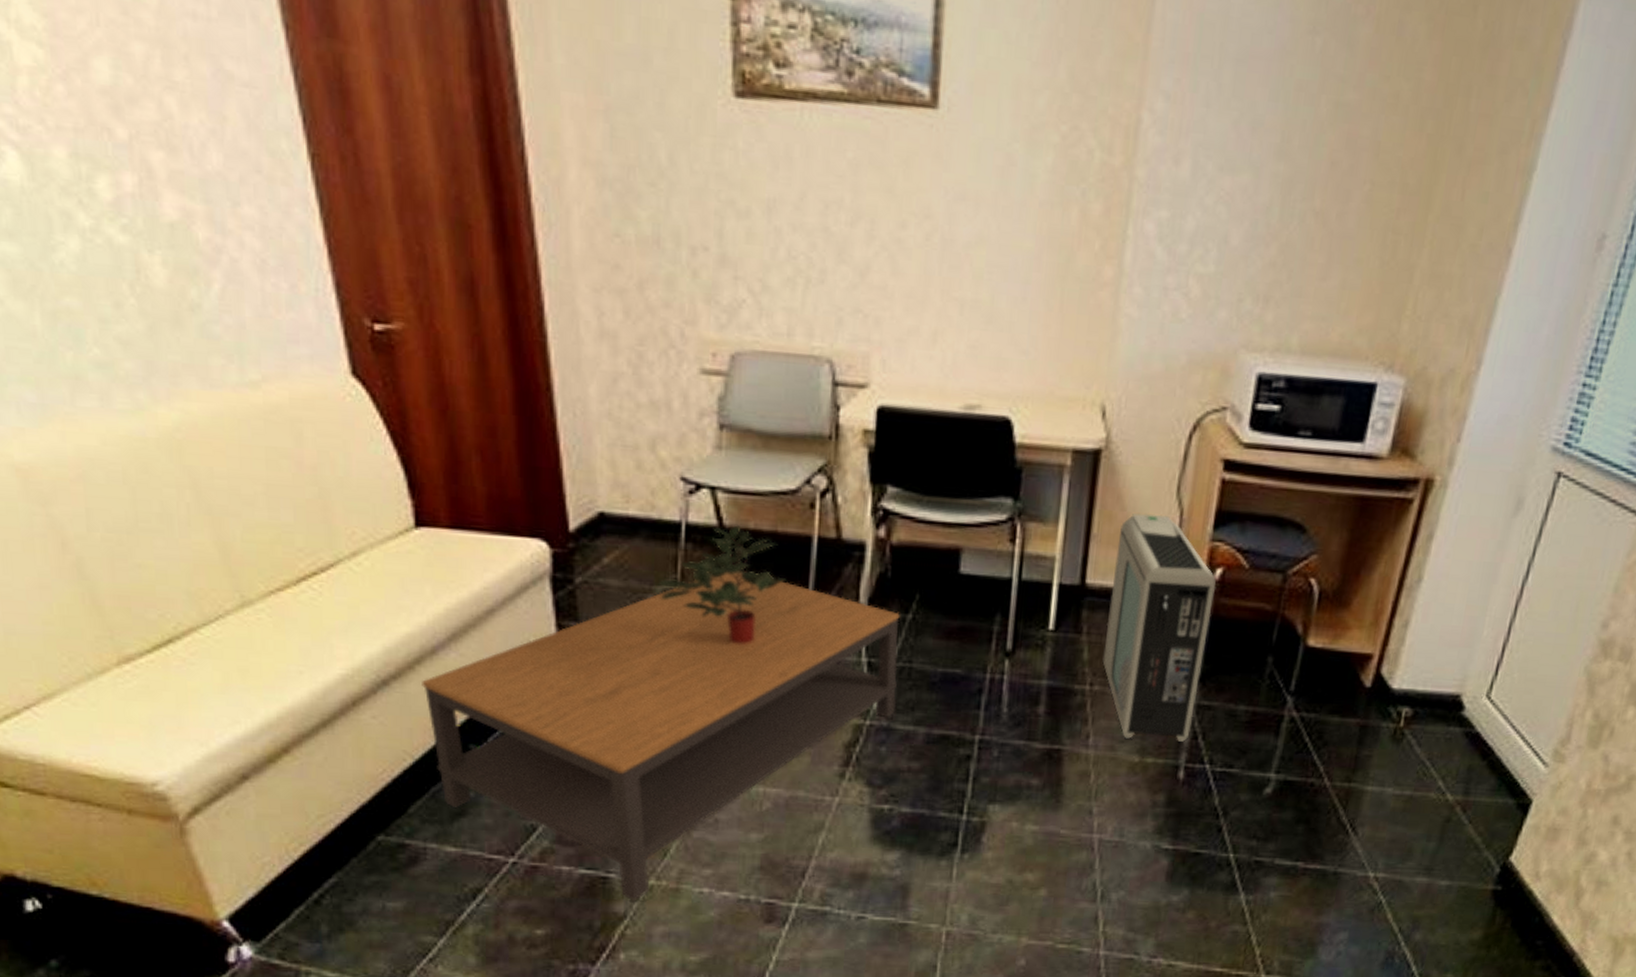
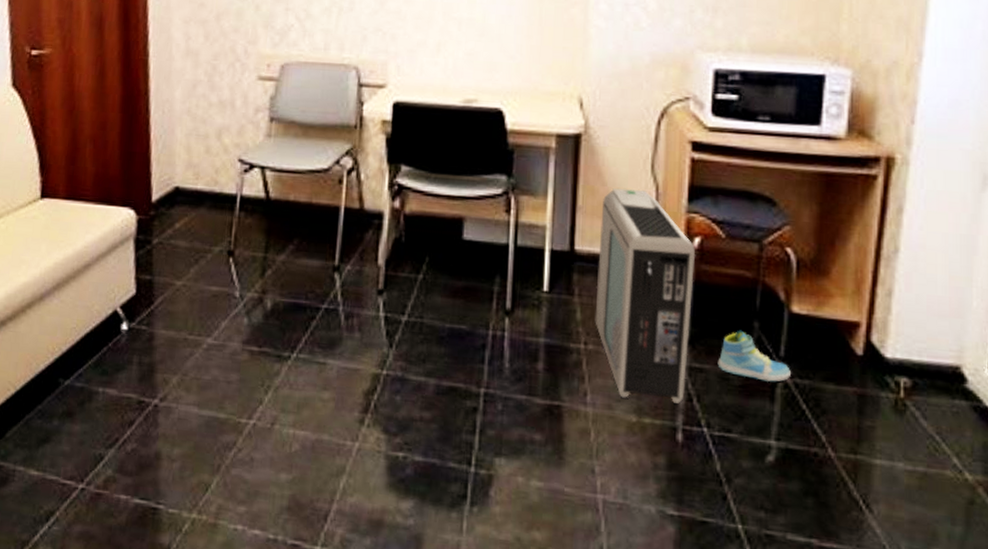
coffee table: present [422,572,900,902] -> none [30,236,412,534]
potted plant: present [657,525,787,644] -> none [215,197,318,298]
sneaker: none [1226,665,1299,717] -> present [717,330,792,382]

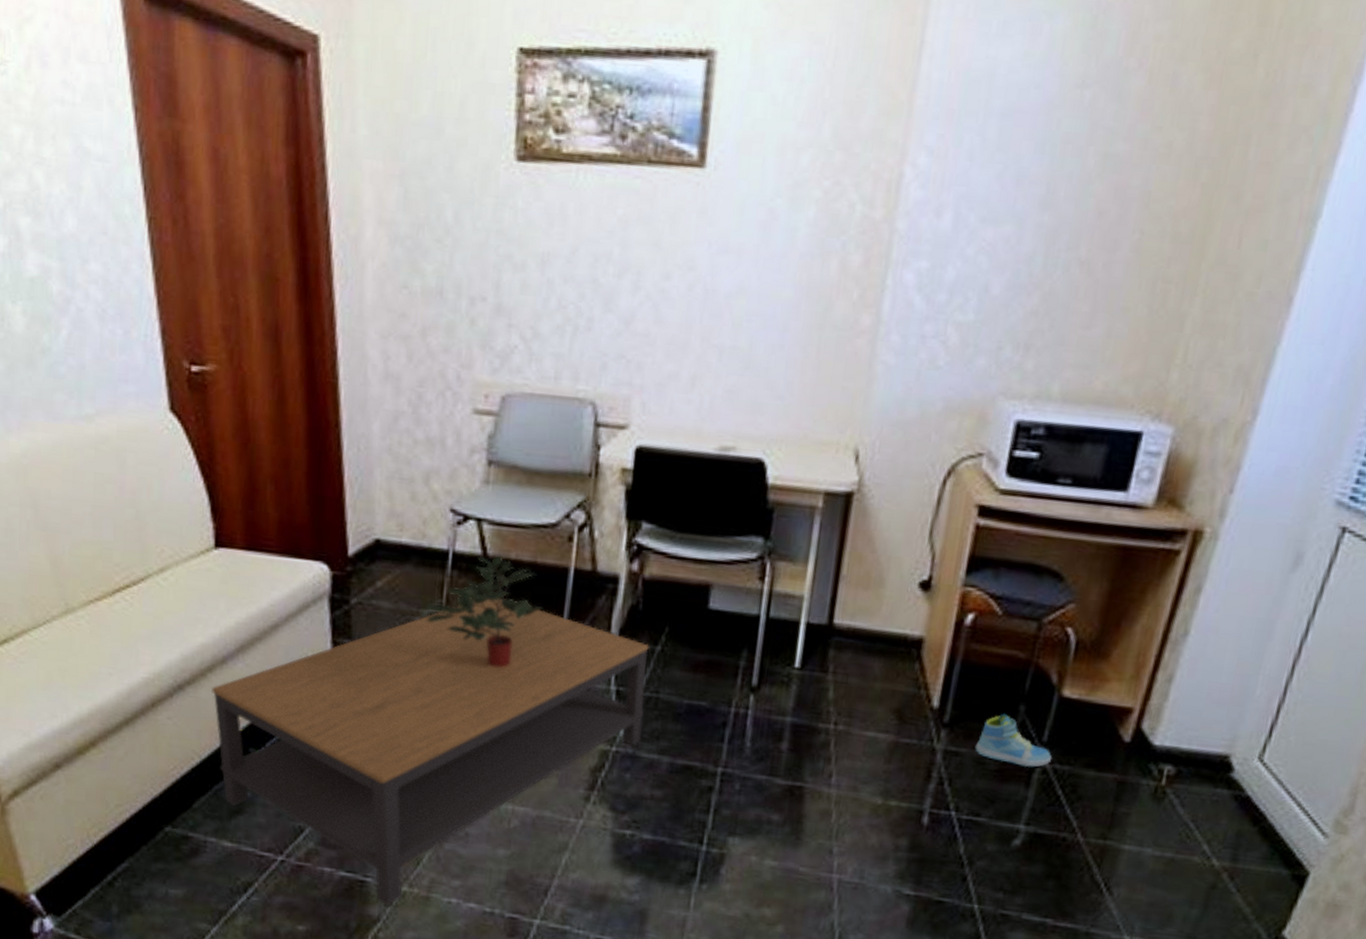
coffee table: none [30,236,412,534] -> present [212,599,649,906]
potted plant: none [215,197,318,298] -> present [424,555,543,668]
air purifier: present [595,188,696,404] -> none [848,556,967,787]

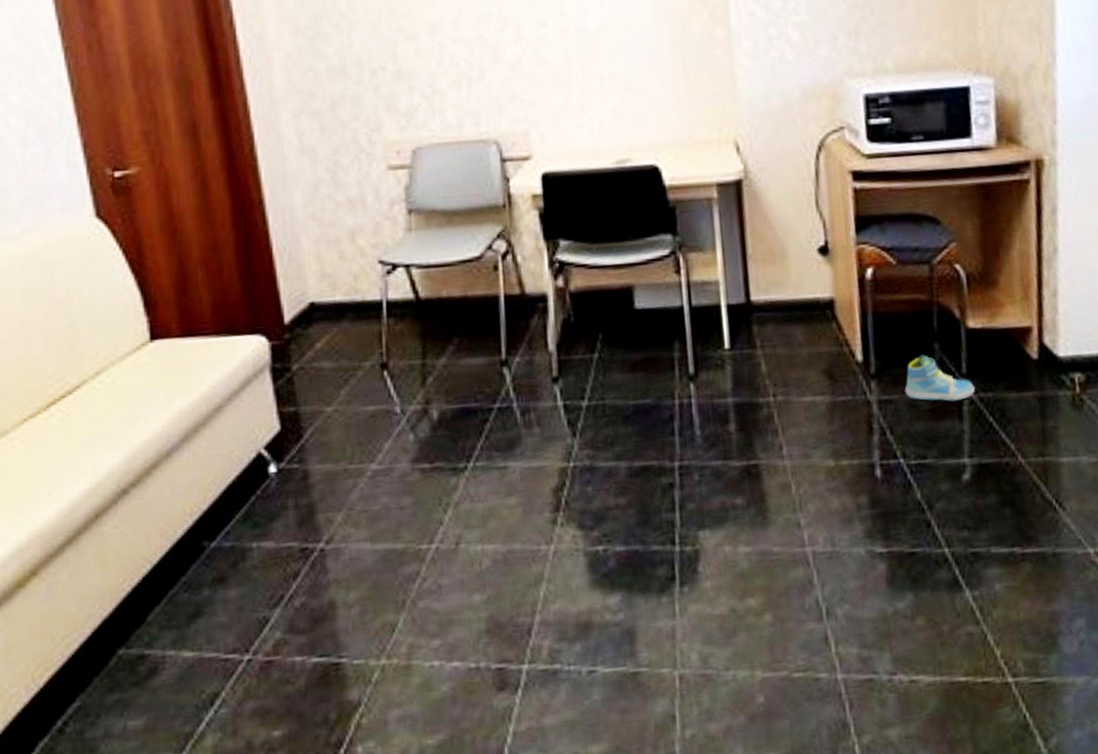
coffee table: present [212,599,649,906] -> none [158,338,596,686]
potted plant: present [424,555,543,668] -> none [365,295,481,406]

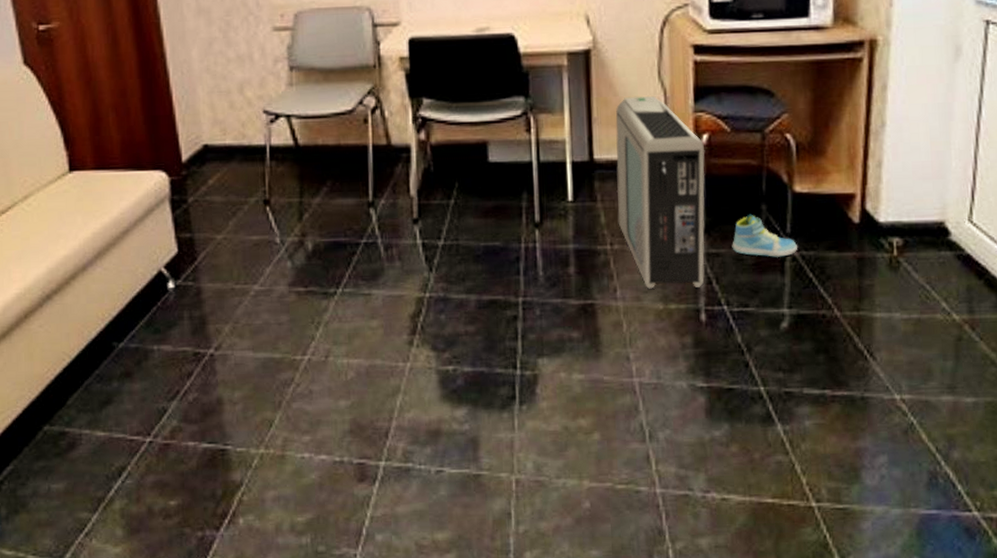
air purifier: none [772,228,877,444] -> present [615,95,705,289]

